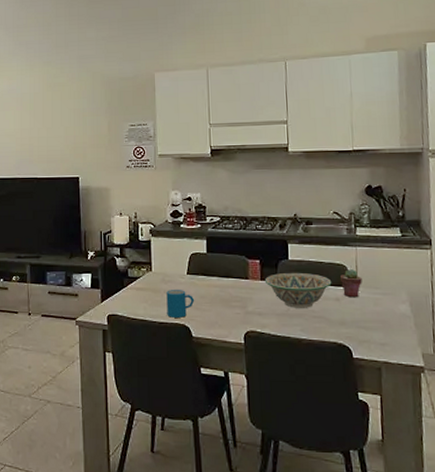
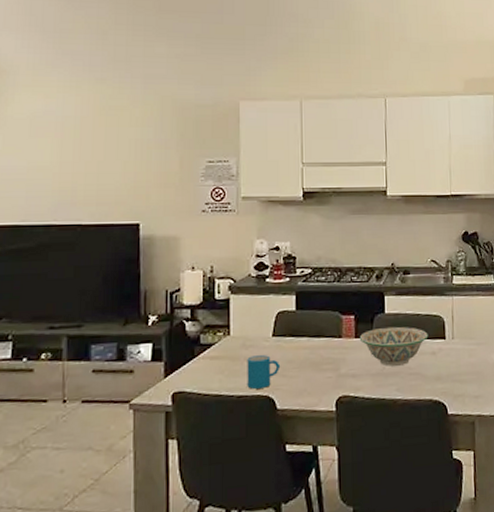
potted succulent: present [341,269,362,298] -> none [437,320,458,350]

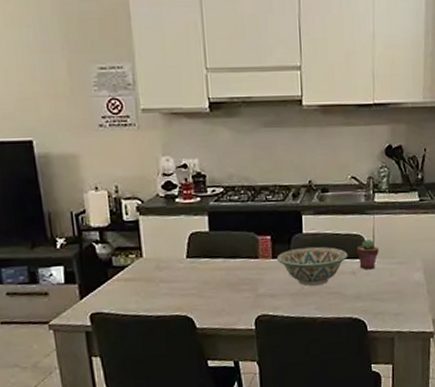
mug: present [247,355,281,389] -> none [162,276,197,309]
potted succulent: none [437,320,458,350] -> present [357,239,379,270]

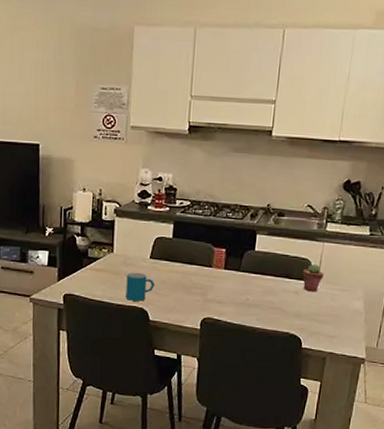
mug: none [162,276,197,309] -> present [125,273,156,301]
decorative bowl: present [276,246,348,287] -> none [228,263,294,300]

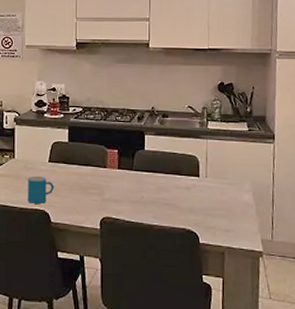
potted succulent: present [302,264,324,292] -> none [192,160,211,187]

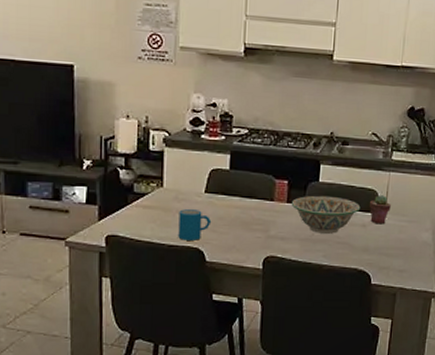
decorative bowl: none [121,162,184,197] -> present [291,195,361,235]
potted succulent: none [192,160,211,187] -> present [369,195,391,225]

